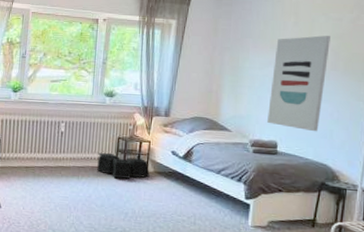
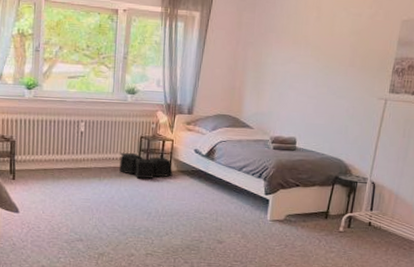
wall art: present [267,35,330,132] -> none [288,31,350,128]

